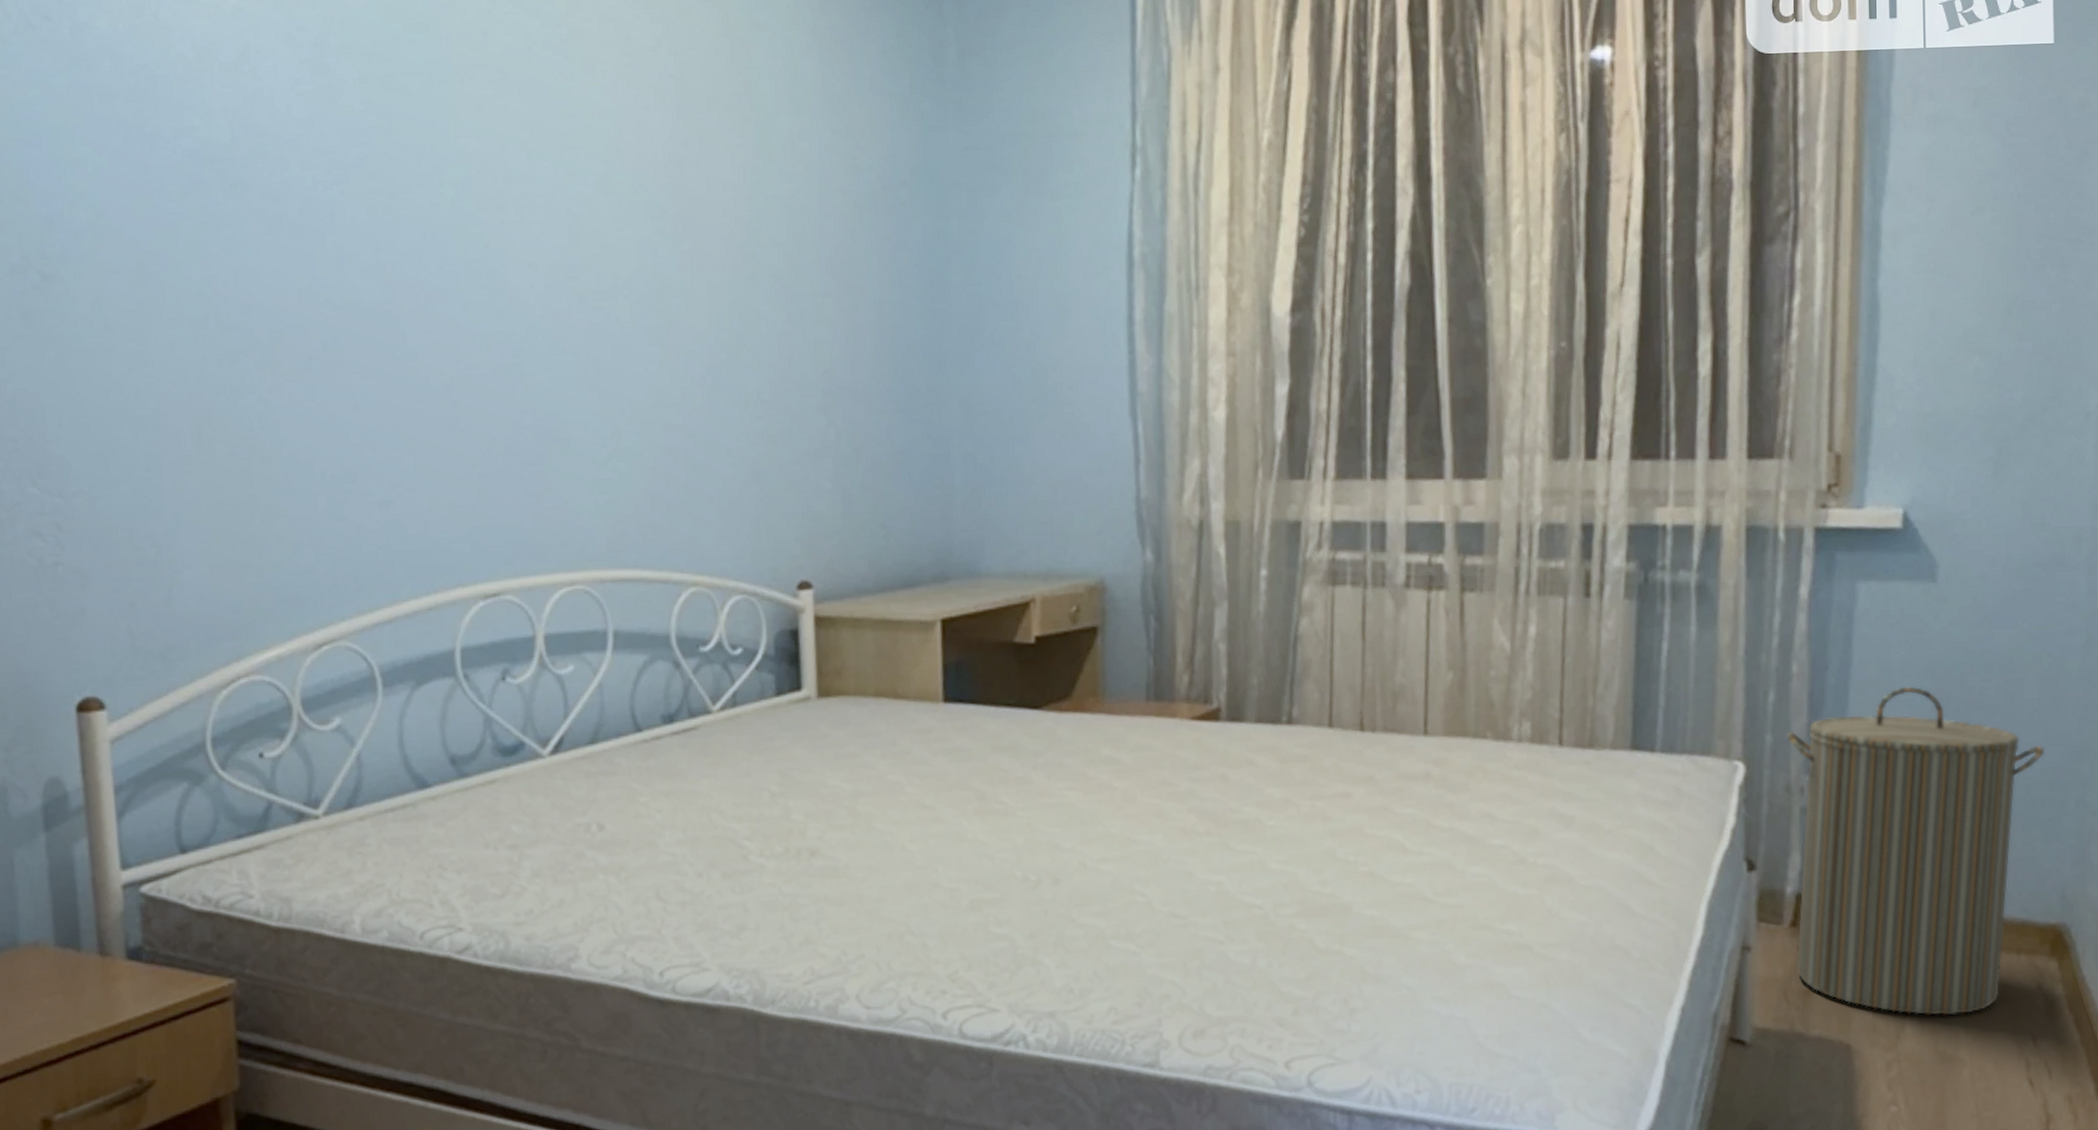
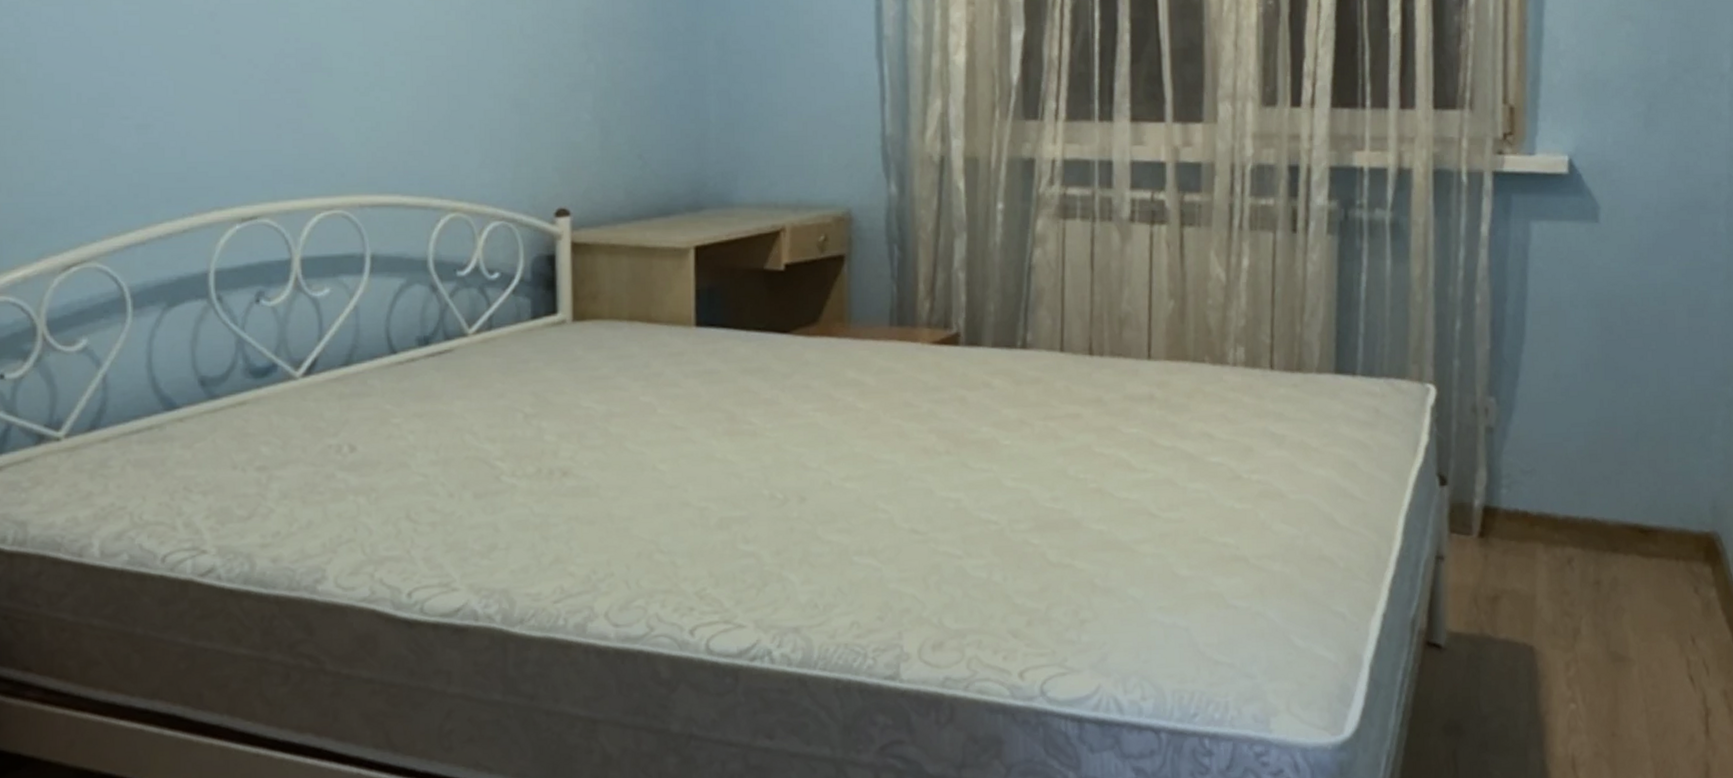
laundry hamper: present [1786,686,2045,1016] -> none [1472,316,1695,619]

